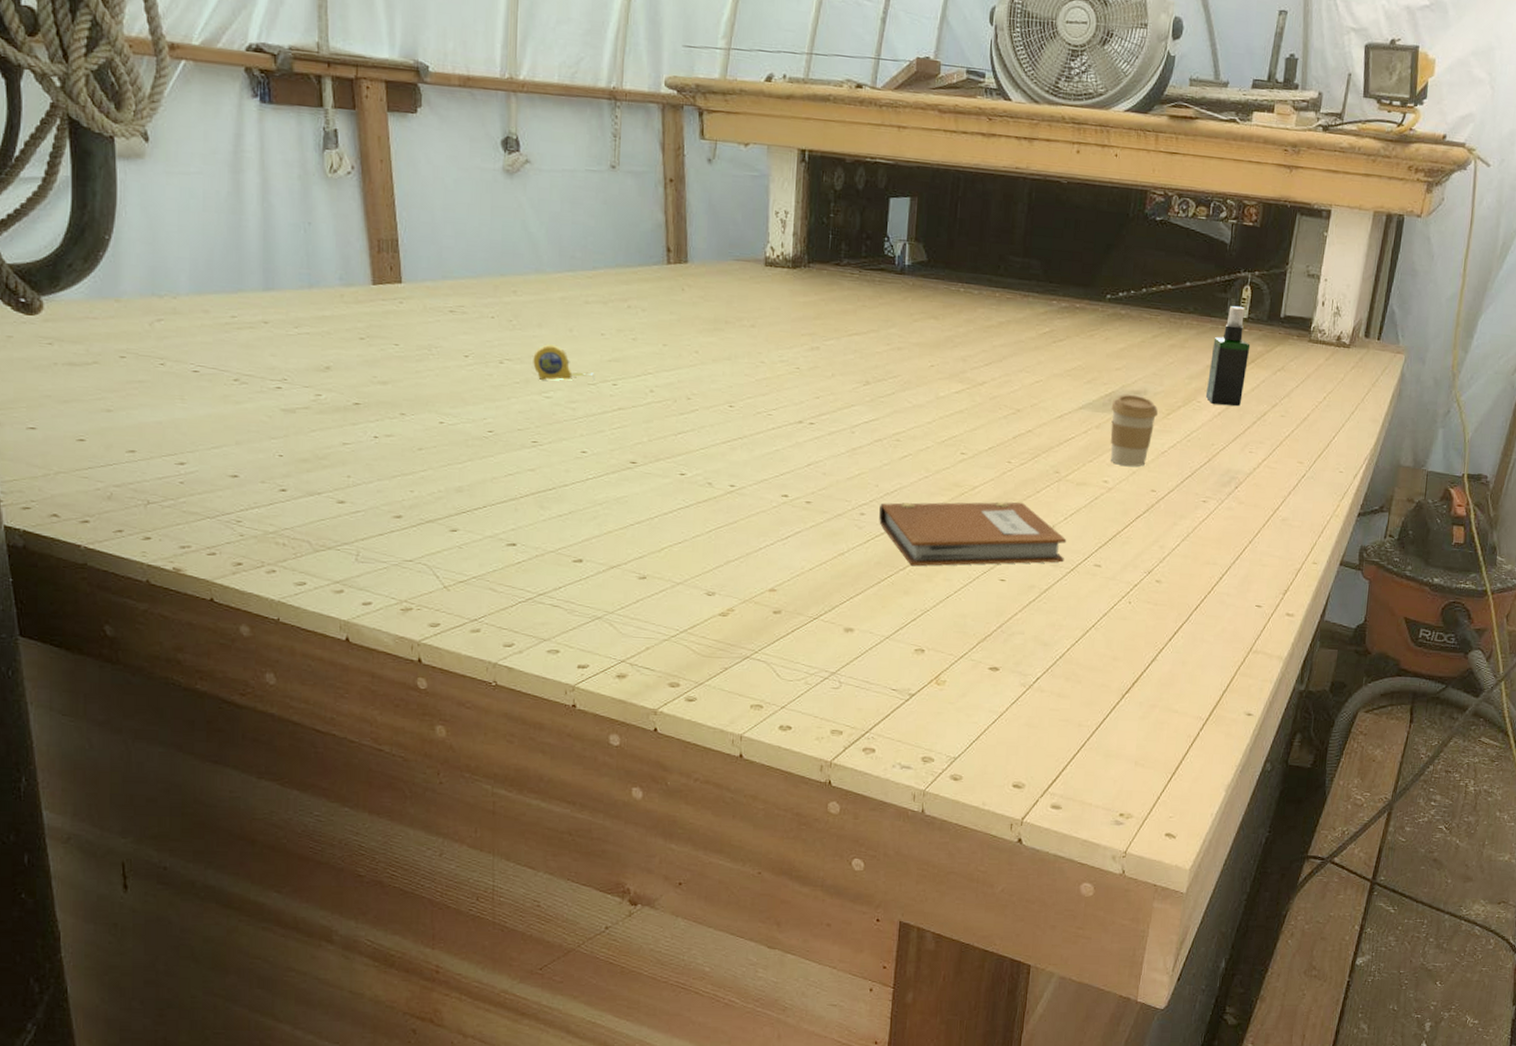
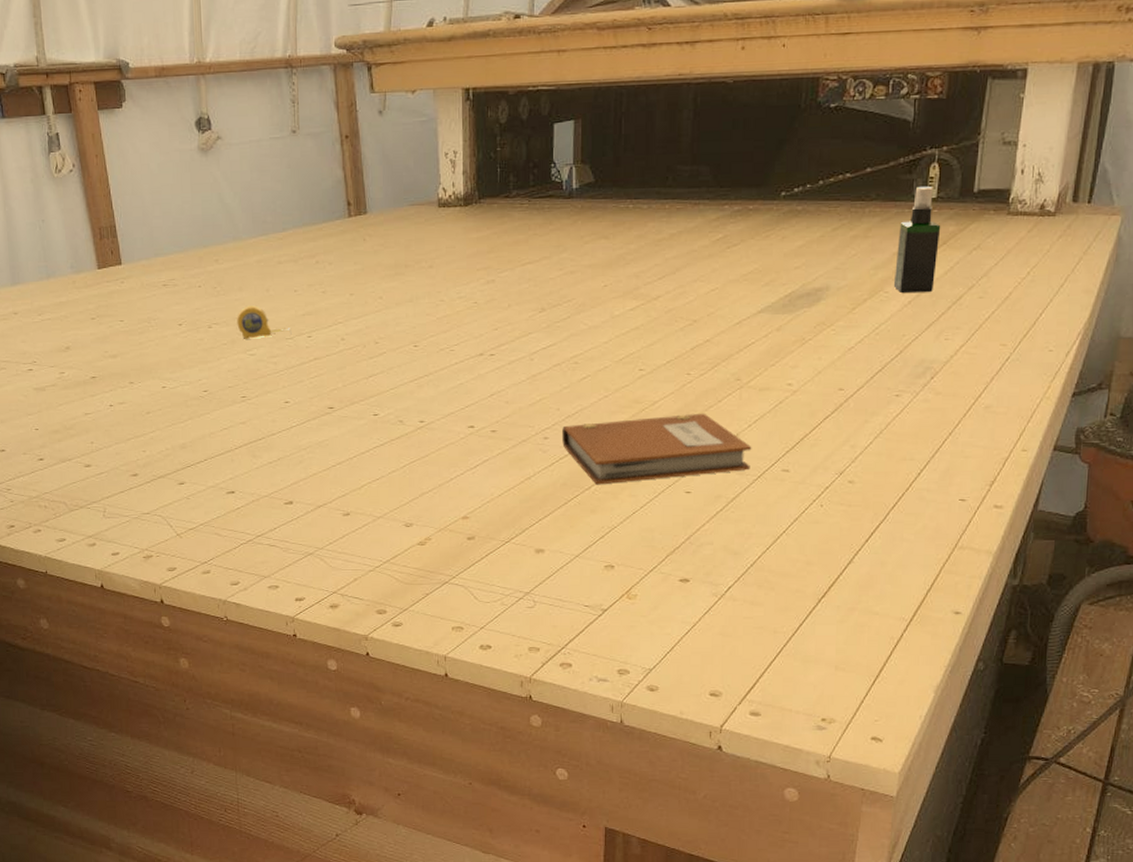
coffee cup: present [1110,395,1158,467] -> none [792,293,842,367]

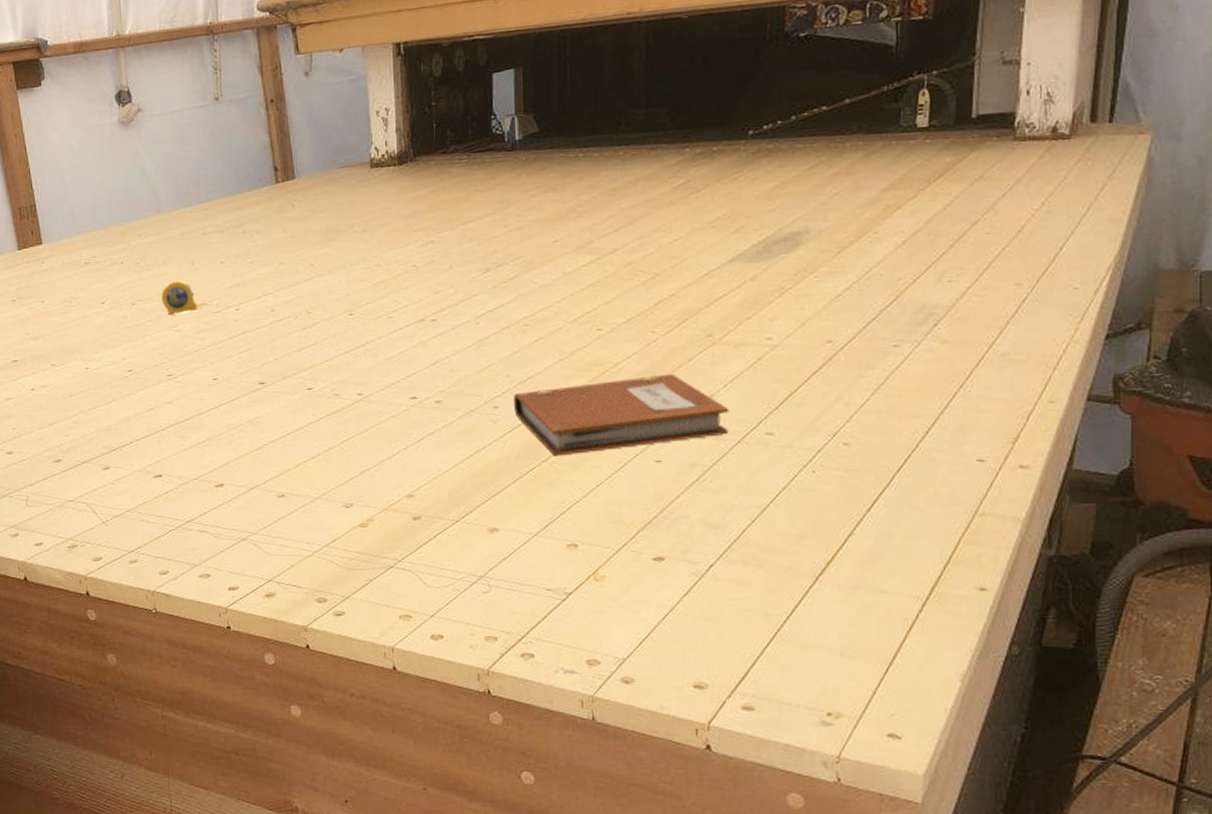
spray bottle: present [893,187,941,292] -> none [883,115,936,232]

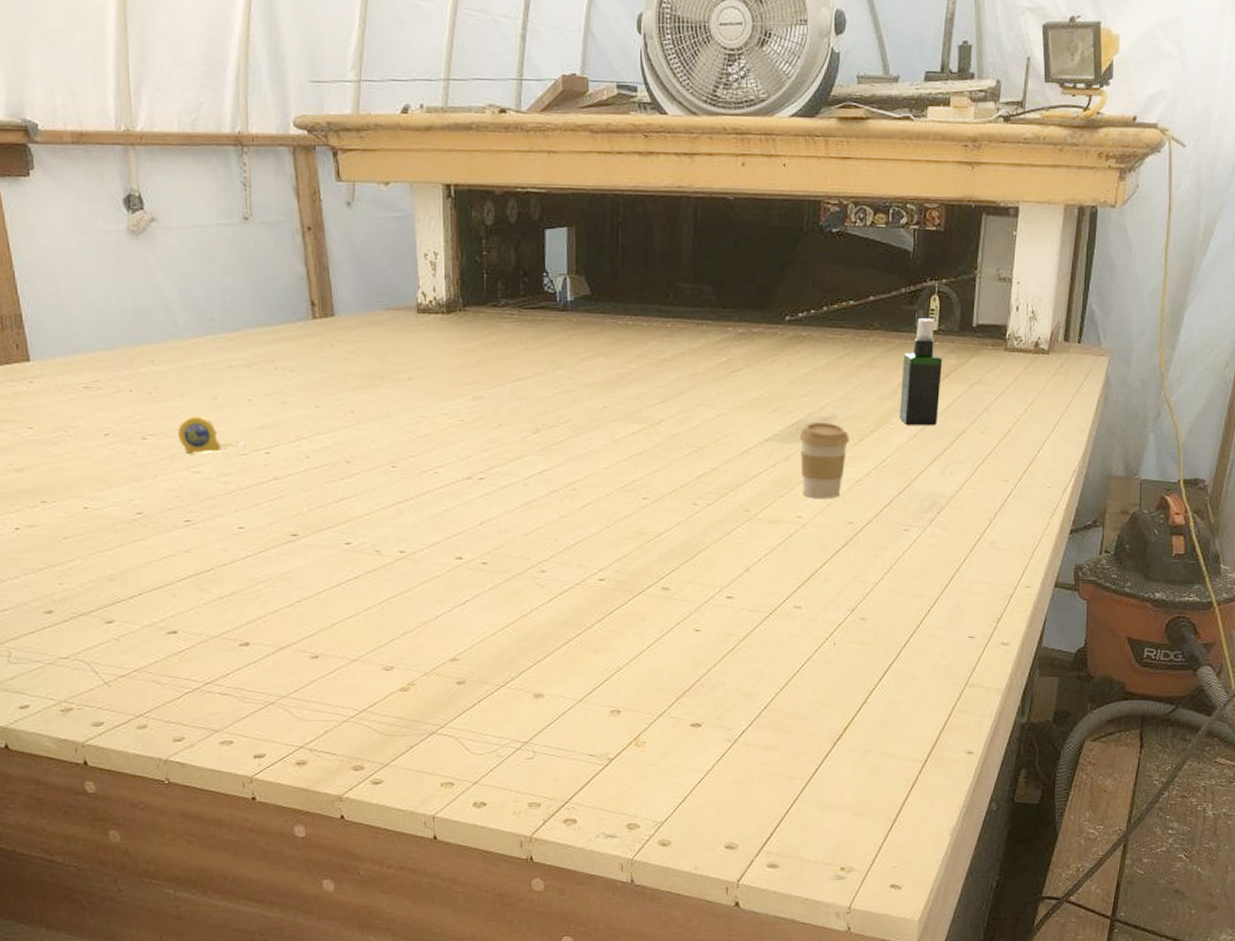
notebook: present [514,373,729,456] -> none [561,545,763,623]
coffee cup: none [767,237,825,318] -> present [799,423,849,499]
spray bottle: none [883,115,936,232] -> present [899,318,943,425]

